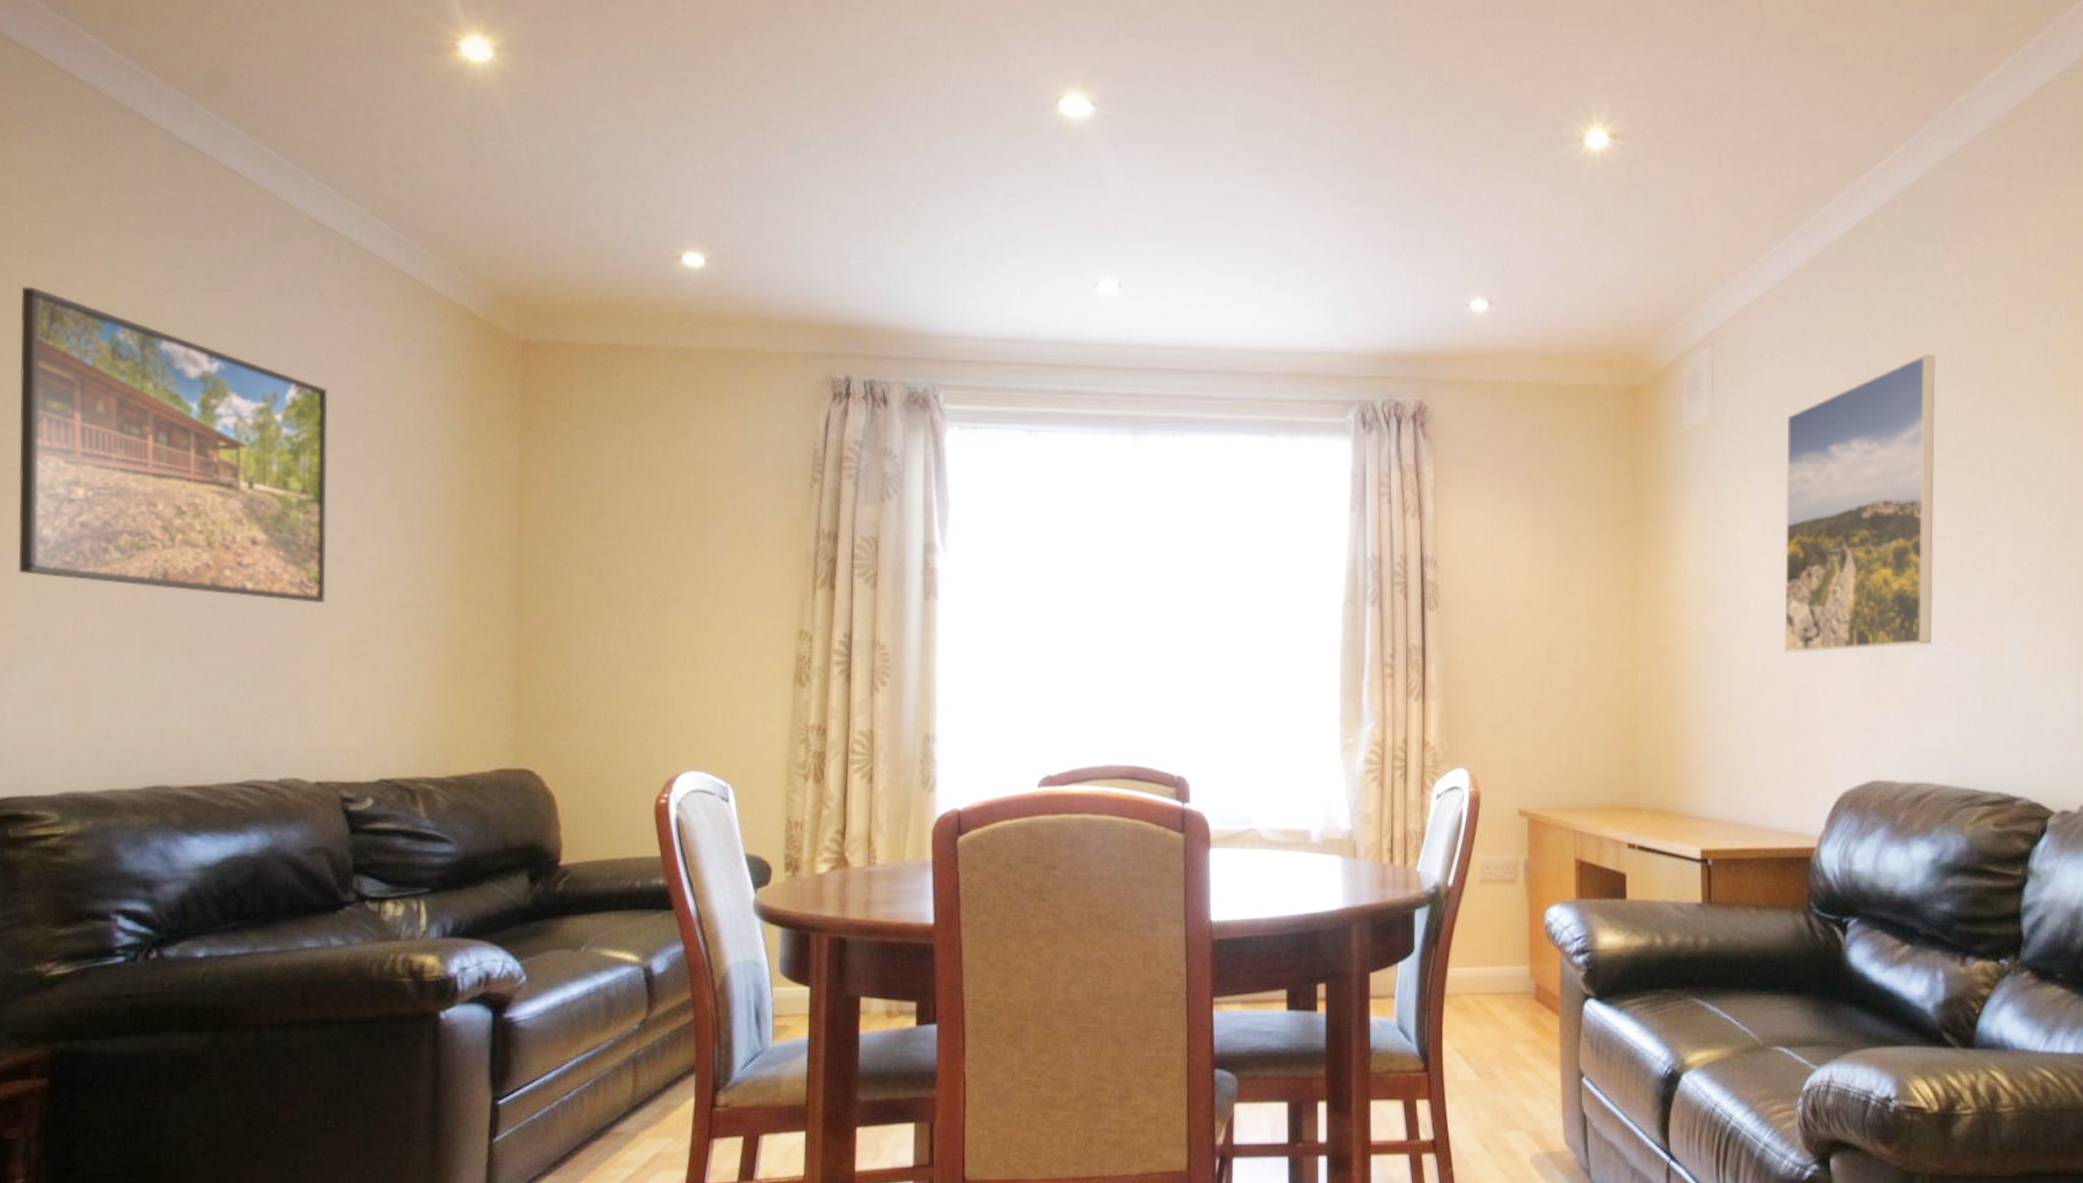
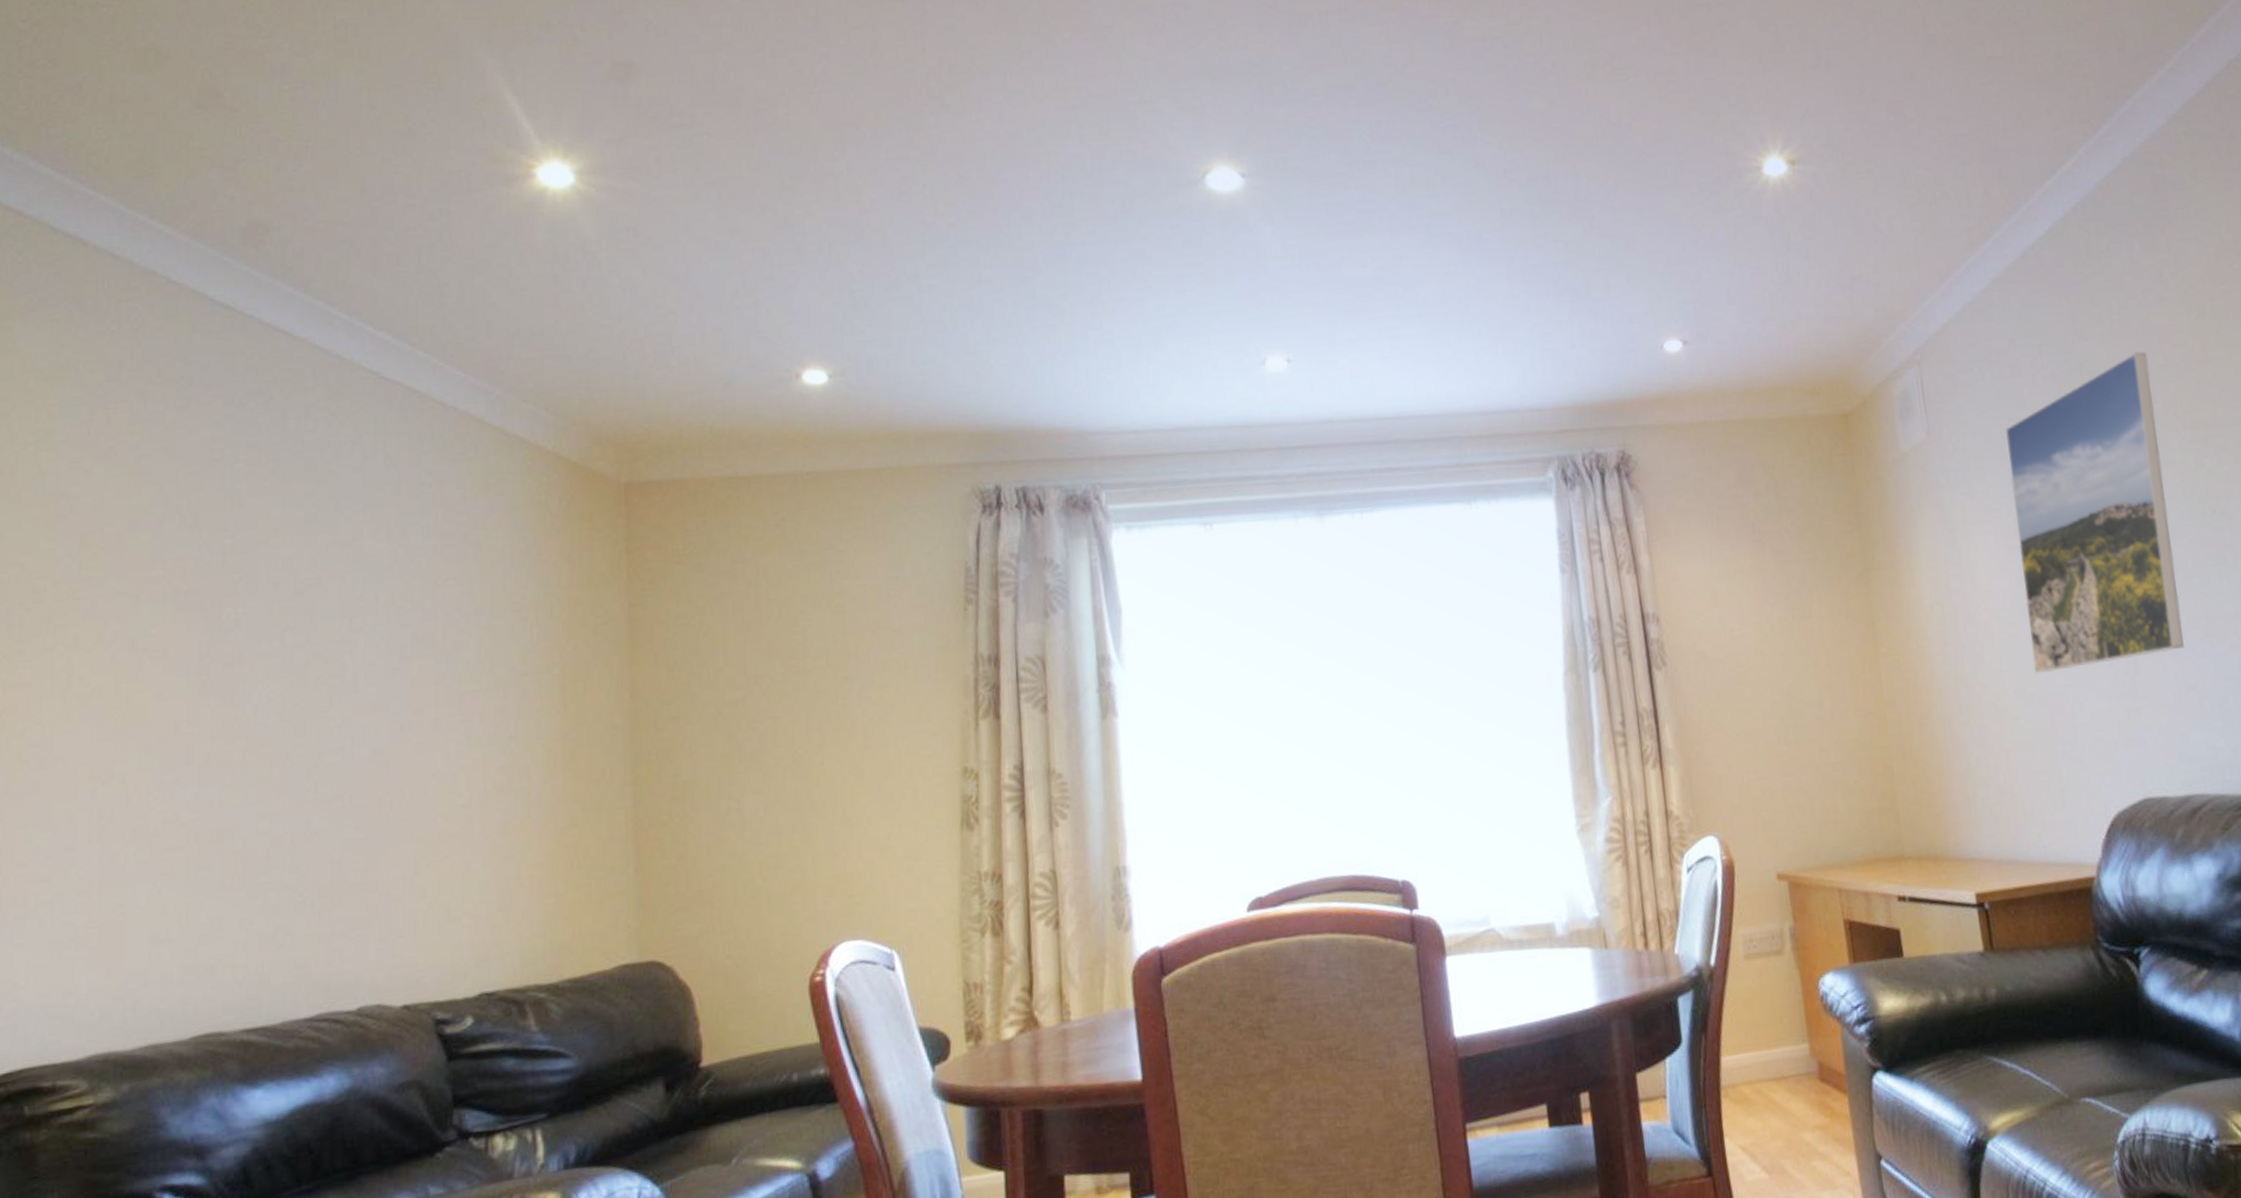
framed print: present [18,287,328,604] -> none [27,477,406,805]

